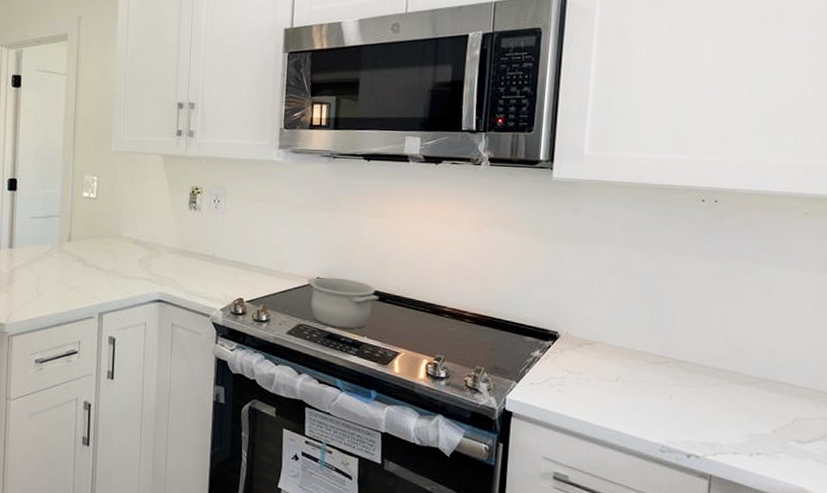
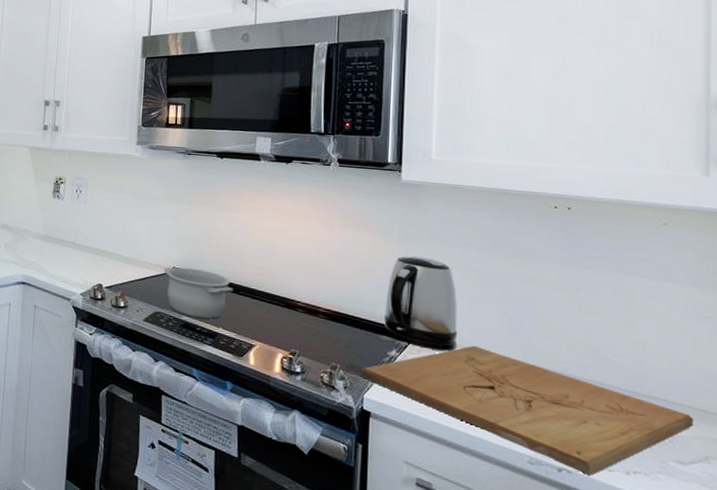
cutting board: none [503,342,815,459] -> present [360,345,694,475]
kettle: none [529,256,601,349] -> present [384,256,458,351]

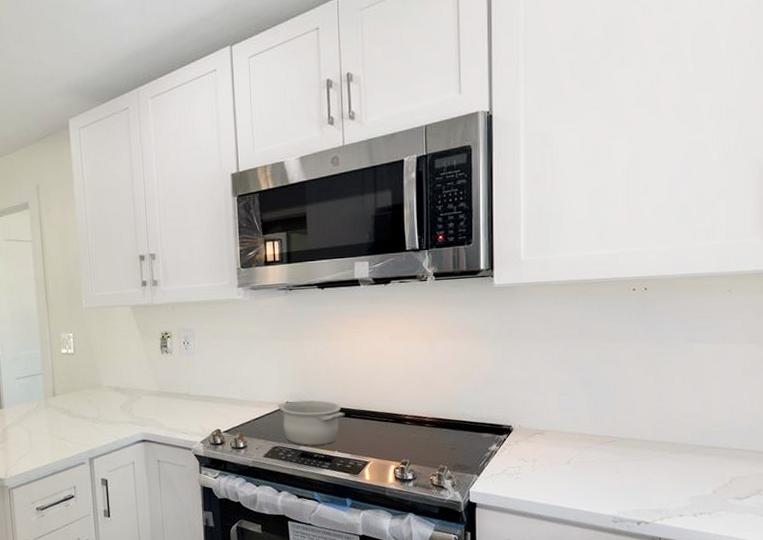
cutting board: present [360,345,694,475] -> none [465,428,749,523]
kettle: present [384,256,458,351] -> none [484,355,550,439]

